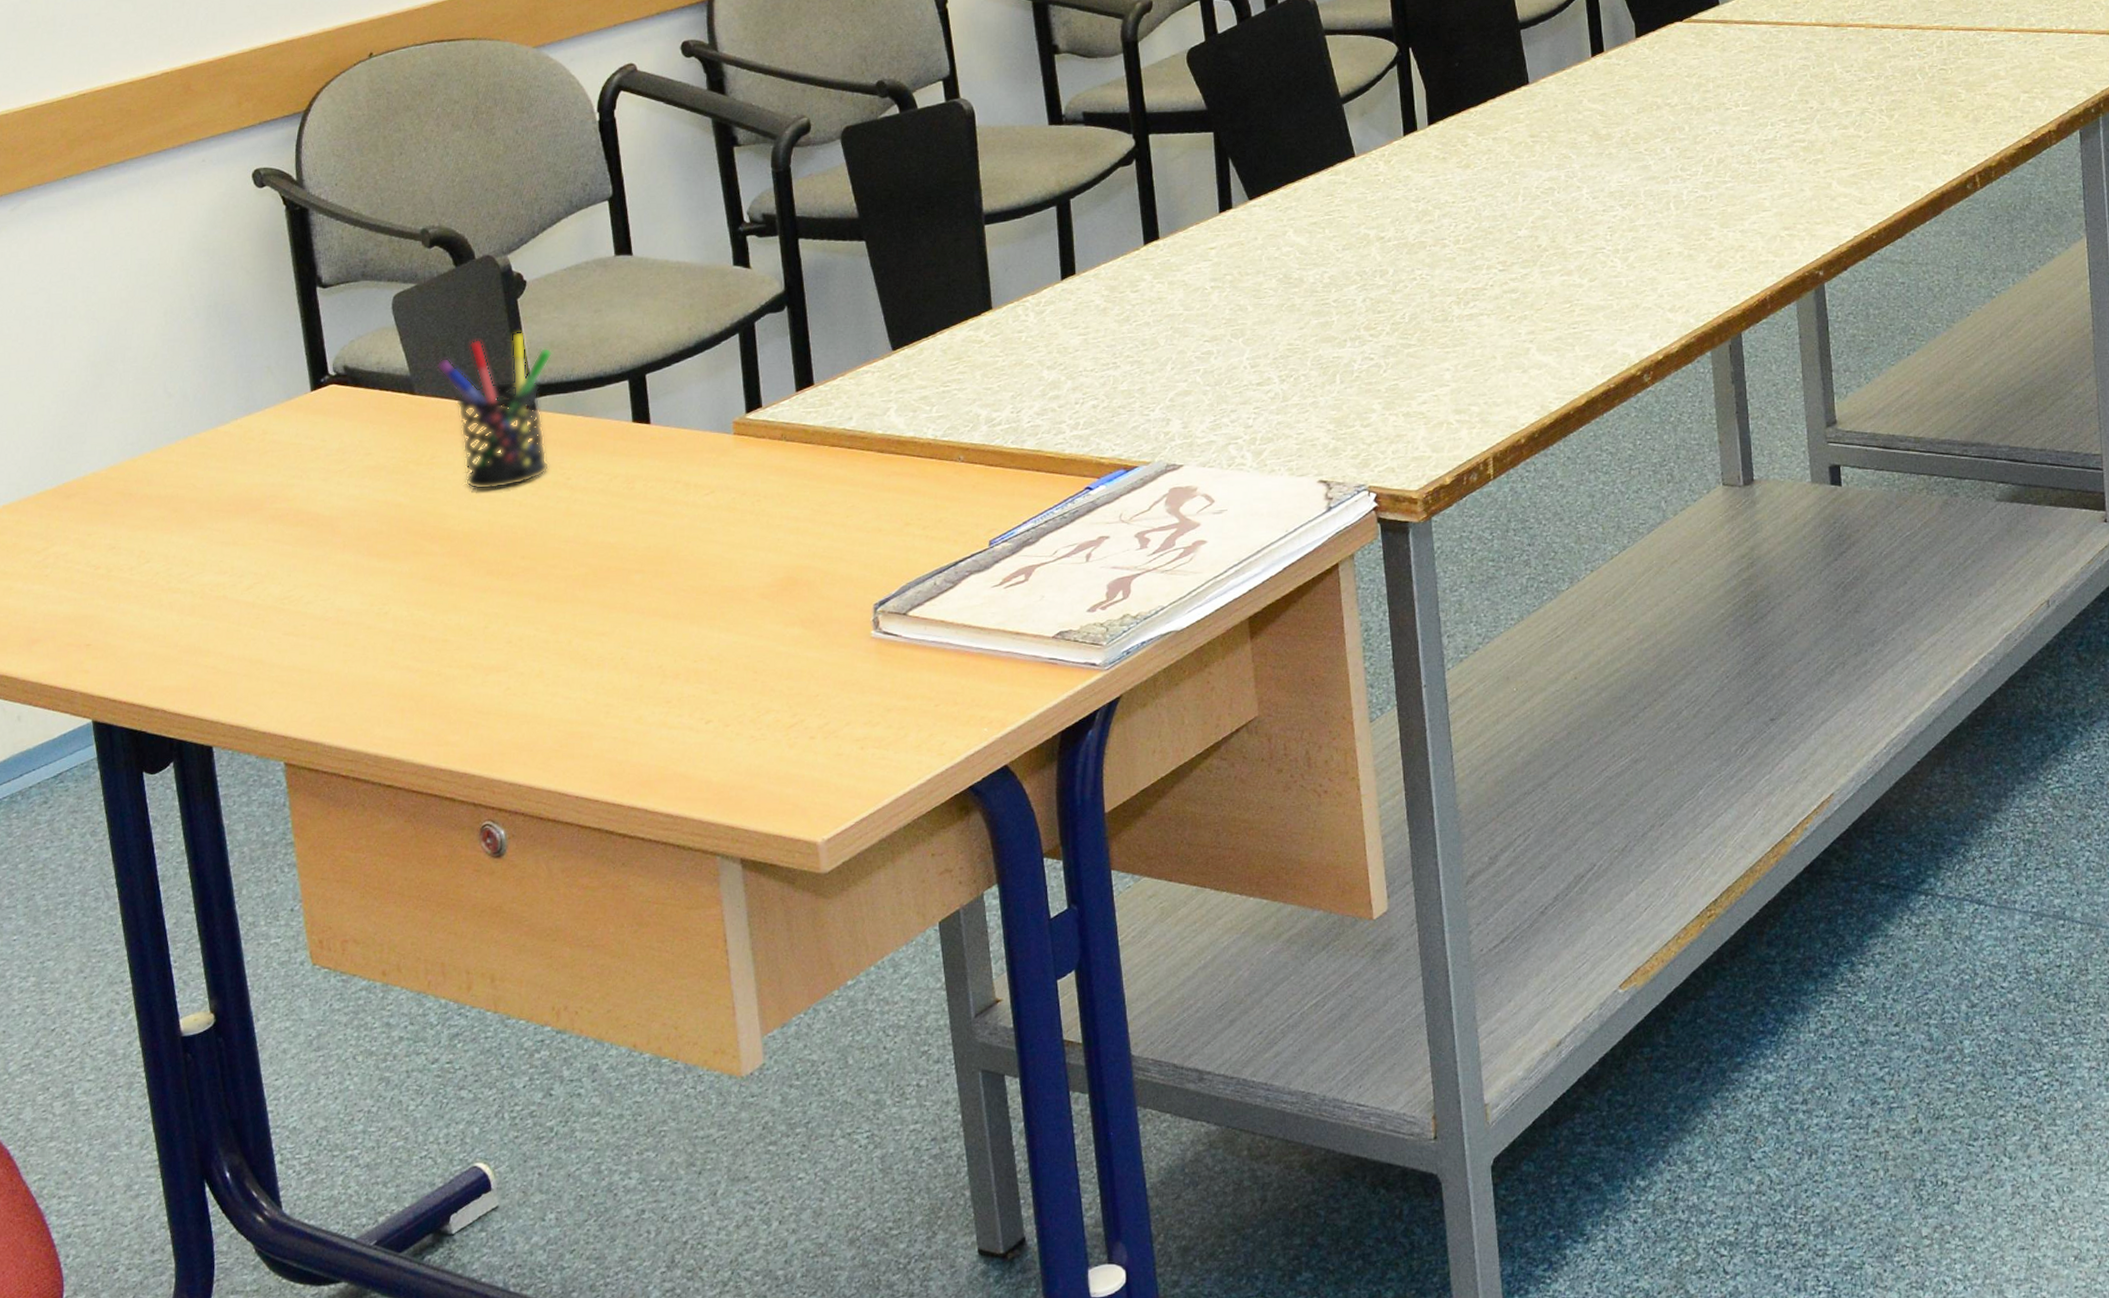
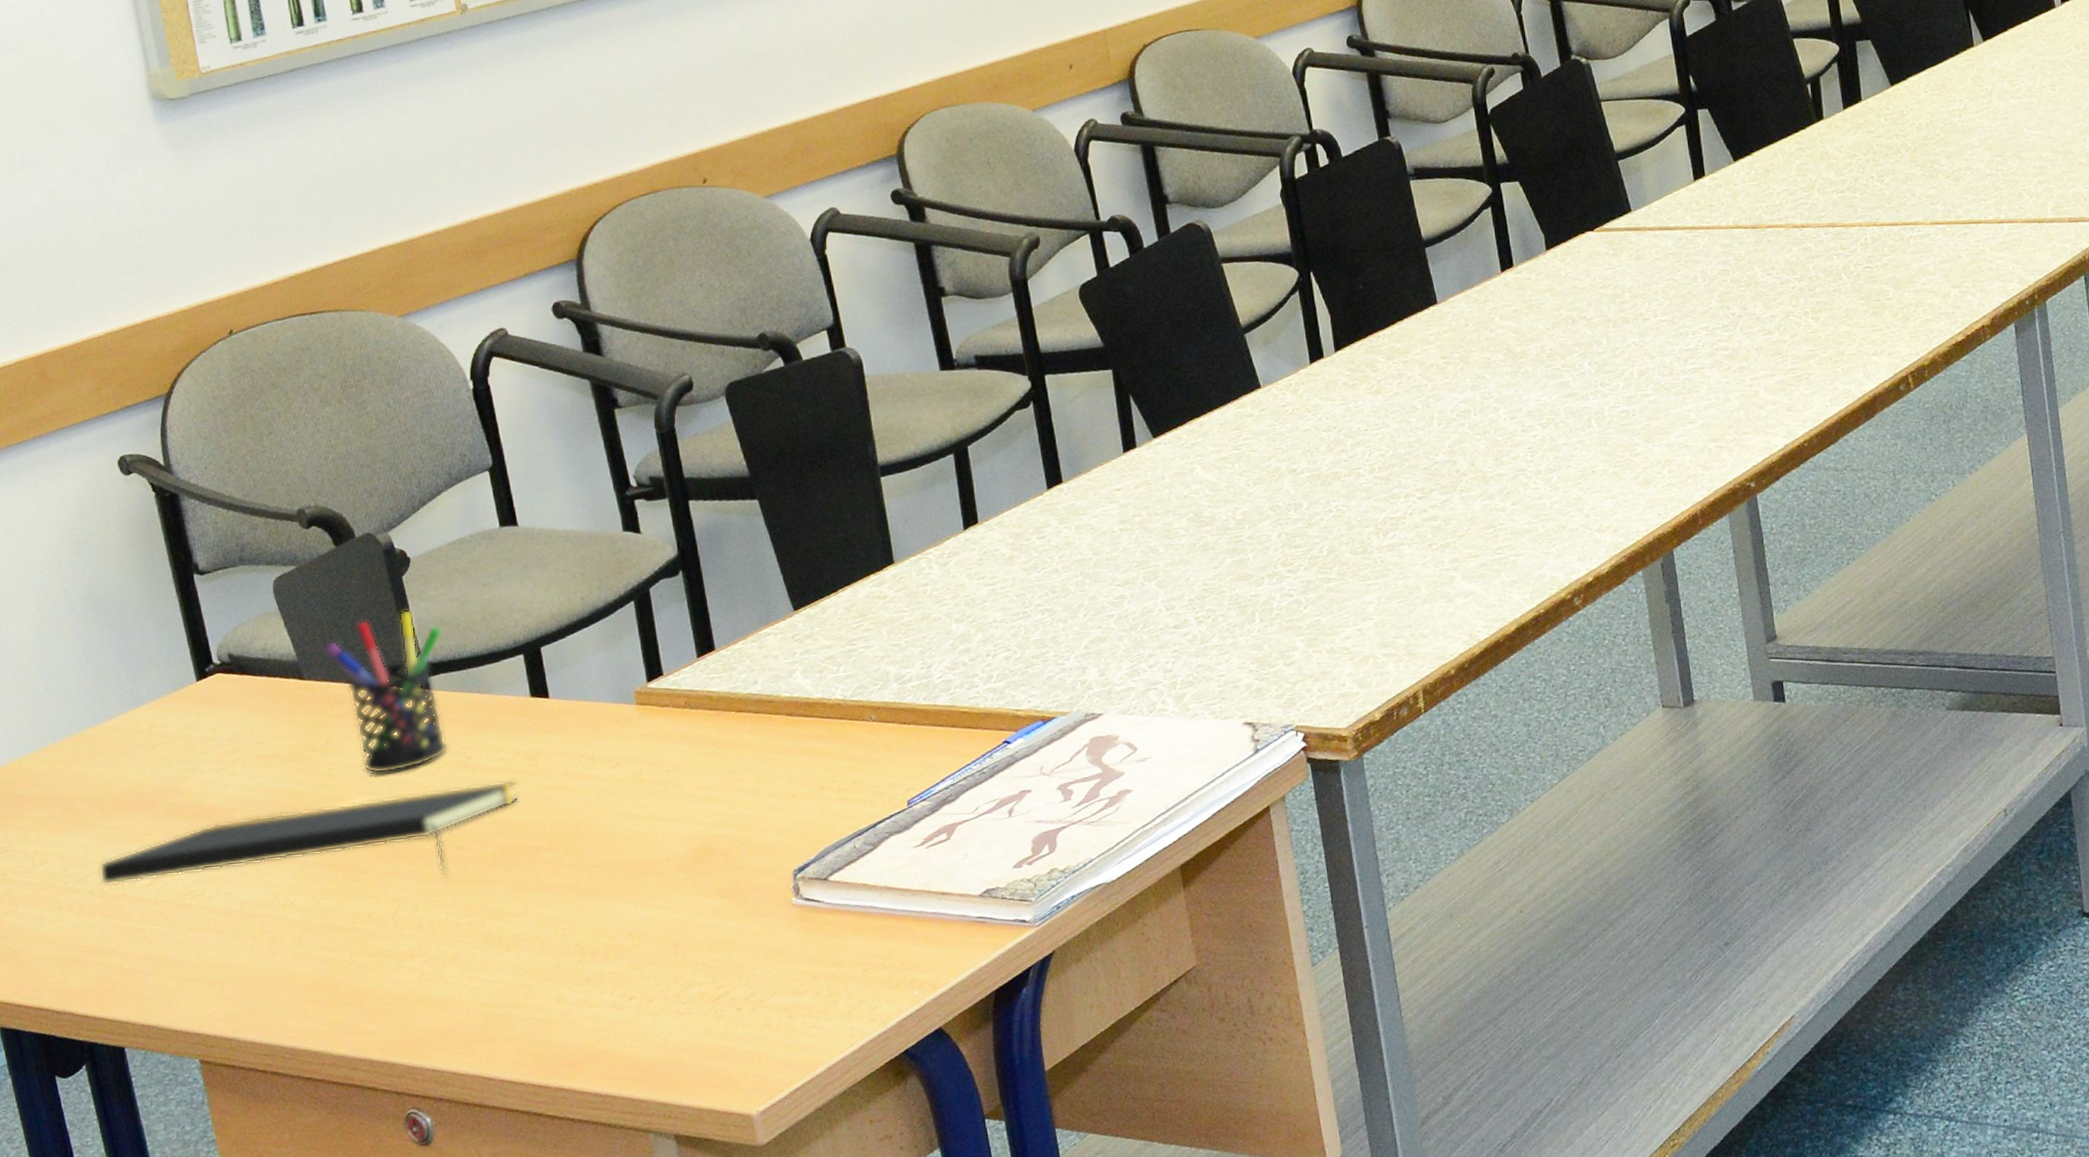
notepad: none [202,502,613,592] -> present [100,779,518,885]

